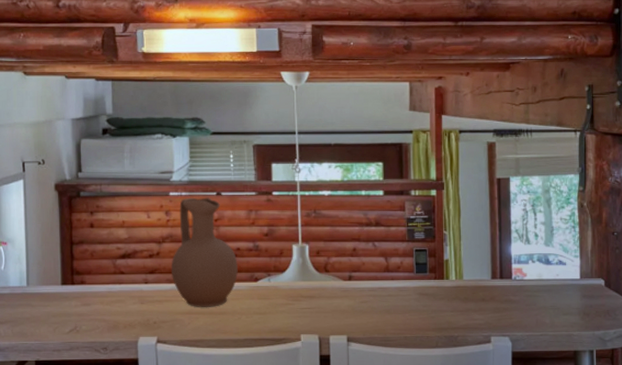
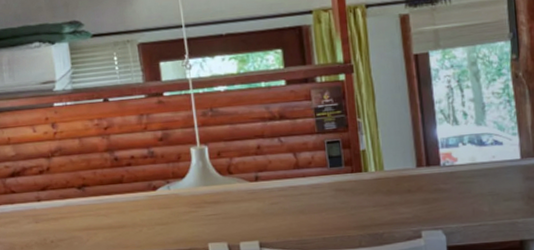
ceramic jug: present [171,197,238,308] -> none [62,104,135,223]

